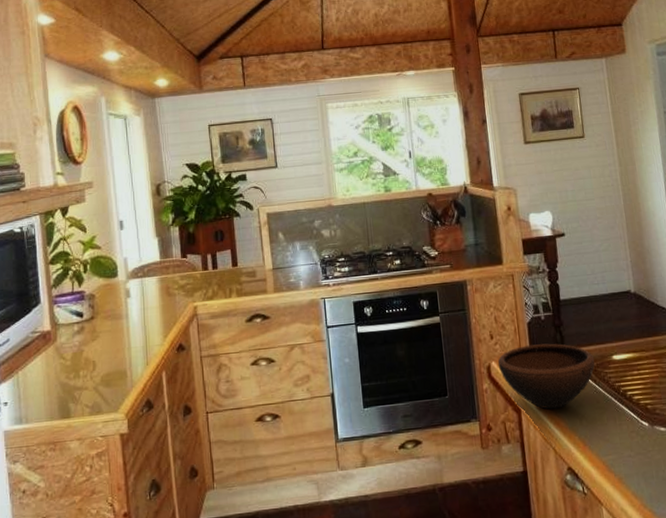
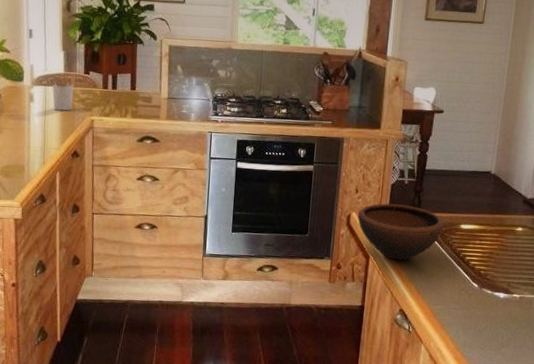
utensil holder: none [144,259,173,303] -> present [49,74,76,111]

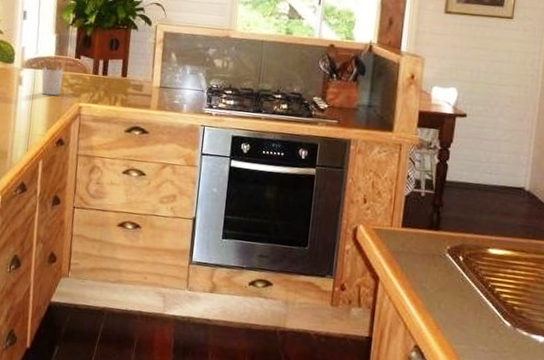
bowl: present [357,203,445,261] -> none [365,217,469,287]

